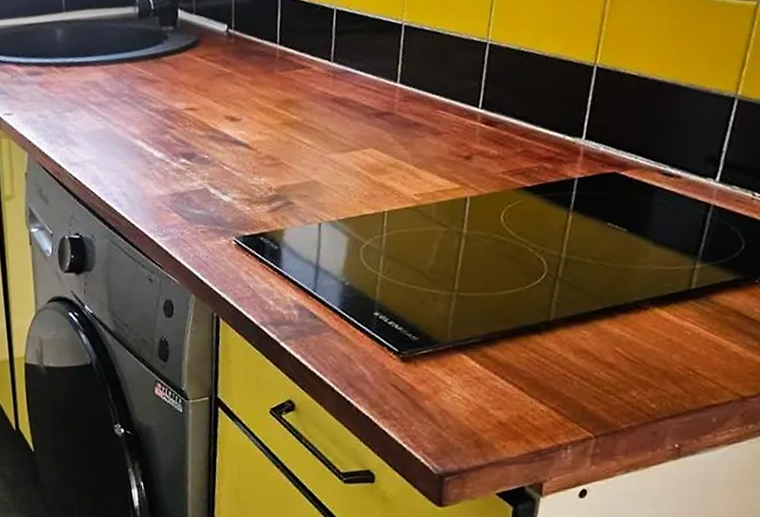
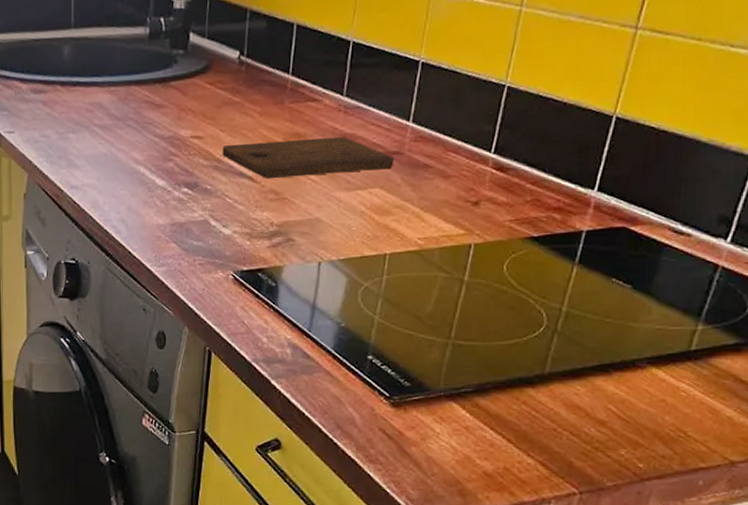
cutting board: none [216,100,385,146] -> present [222,136,394,179]

